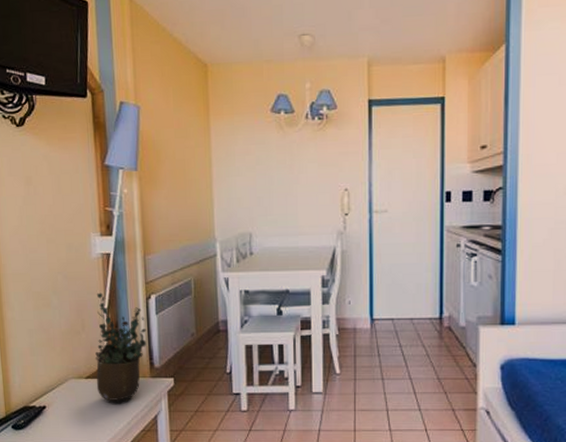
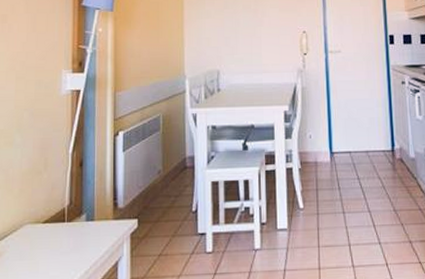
potted plant: present [95,292,147,403] -> none [54,129,112,250]

